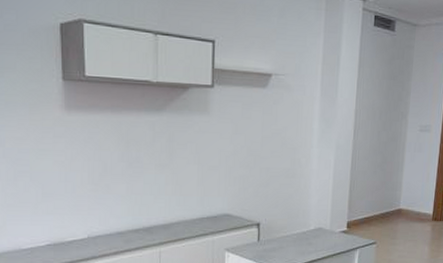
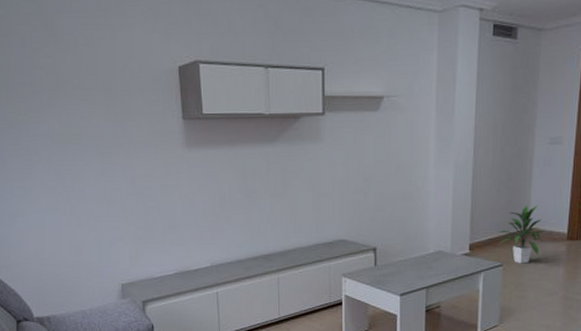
indoor plant: none [373,186,413,242] -> present [498,204,544,264]

